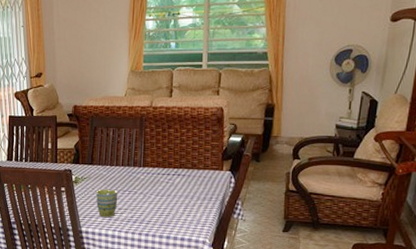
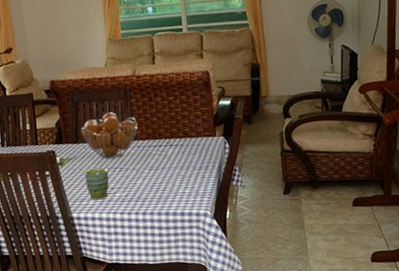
fruit basket: none [97,139,149,182] -> present [81,112,138,159]

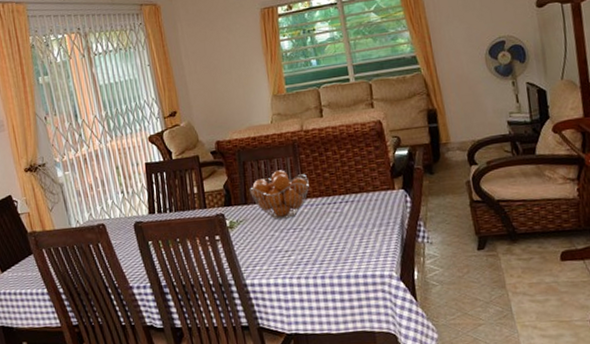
mug: present [84,168,110,200] -> none [255,230,283,265]

